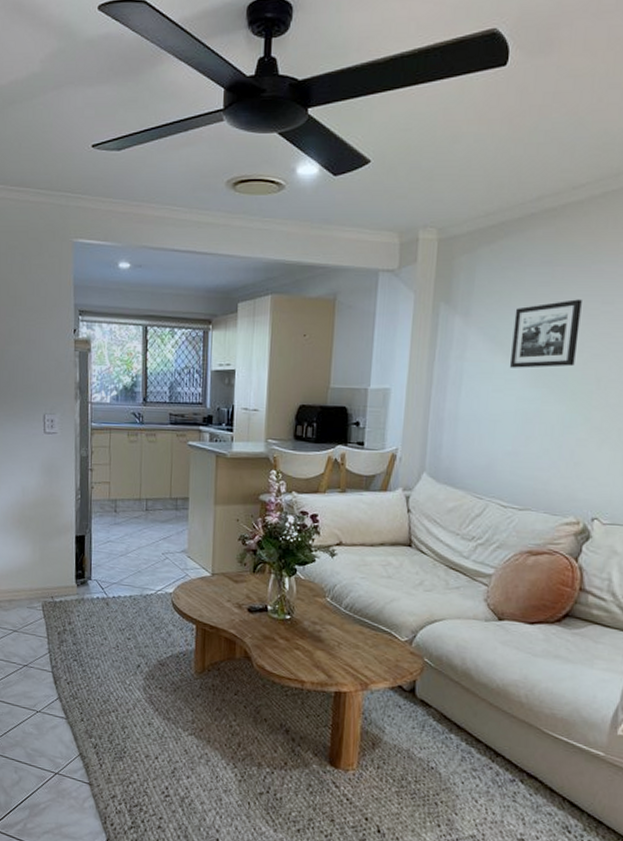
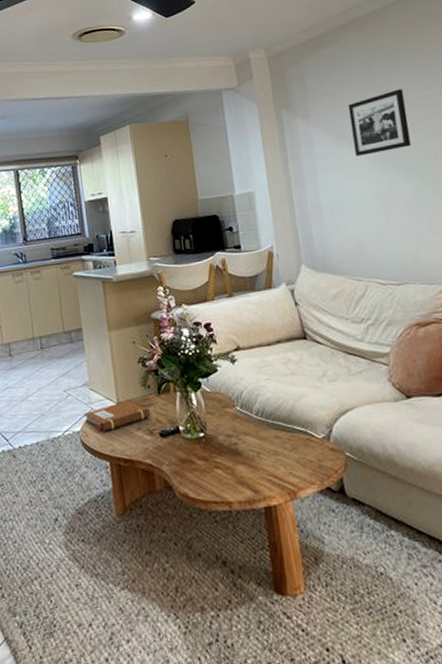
notebook: none [177,572,243,598] -> present [83,400,151,432]

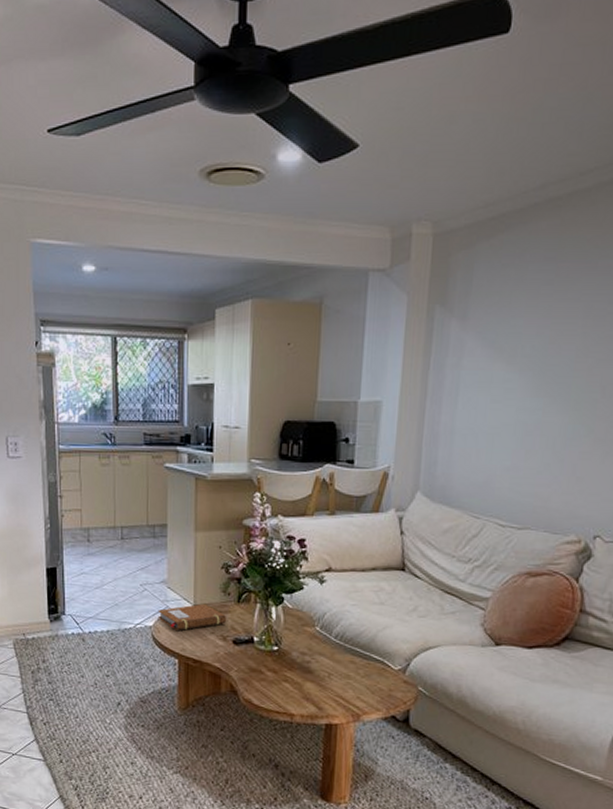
picture frame: present [347,89,411,156] -> none [510,299,588,376]

